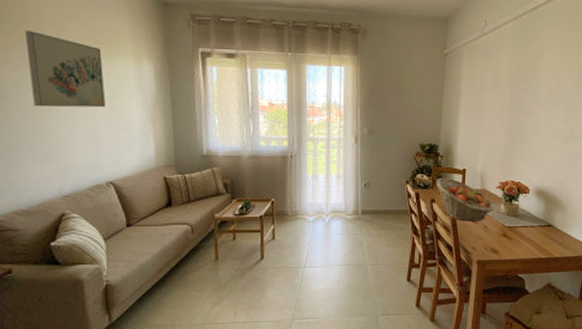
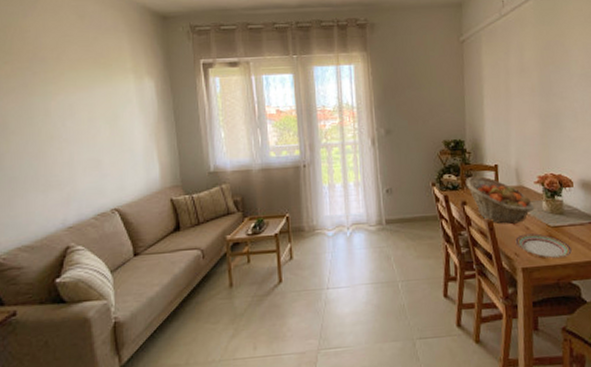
wall art: present [24,30,106,108] -> none [25,58,108,136]
plate: none [474,231,521,255] -> present [515,233,572,259]

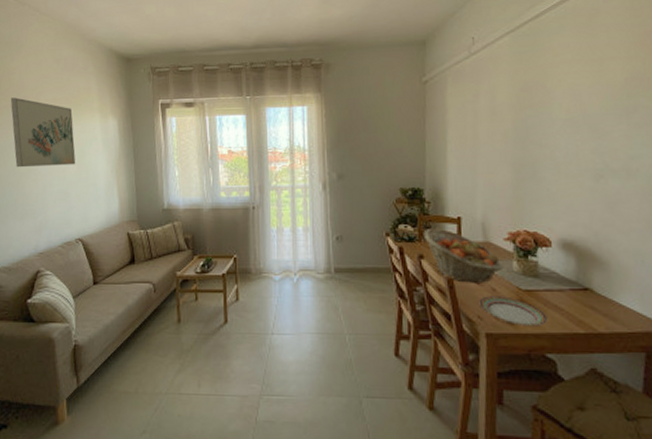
wall art: none [25,58,108,136] -> present [10,97,76,168]

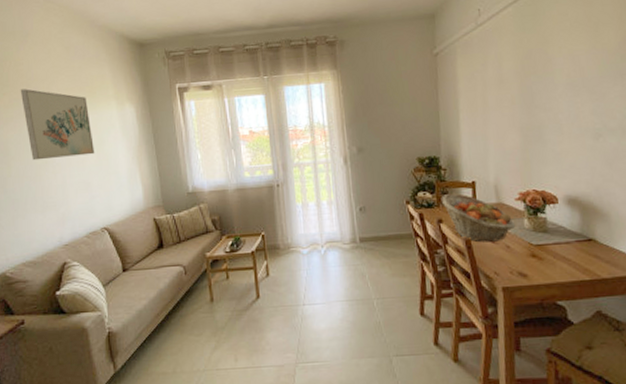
plate: present [479,296,547,327] -> none [495,252,557,278]

